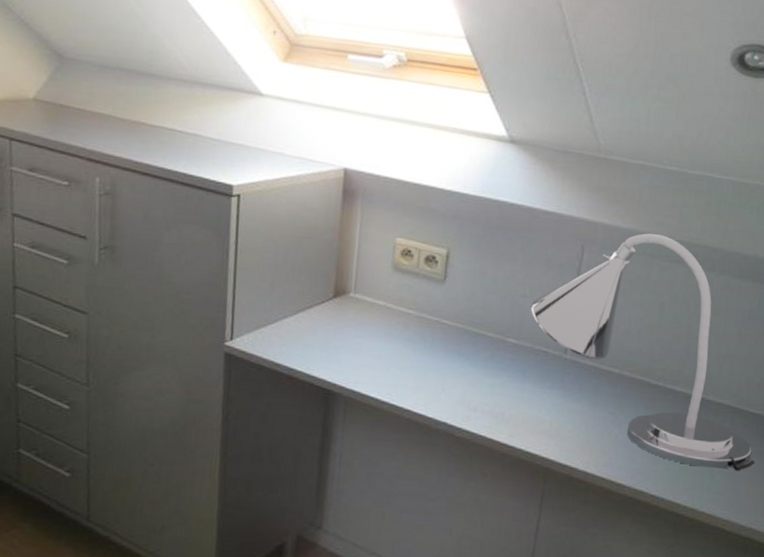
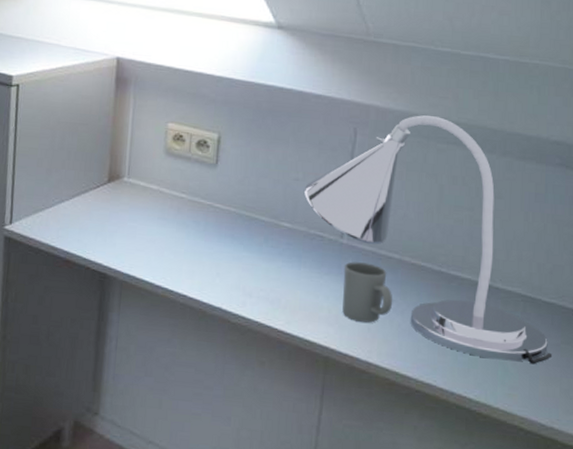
mug: none [563,376,612,435] -> present [342,262,393,323]

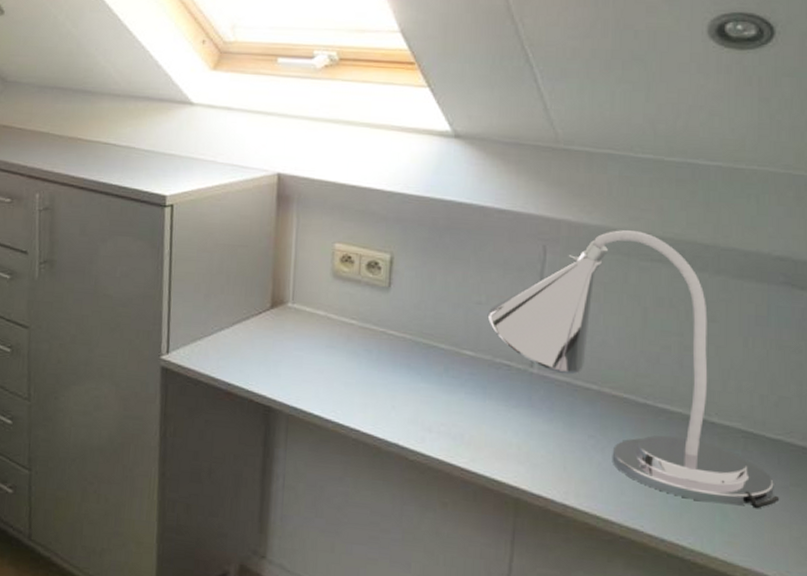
mug: present [342,262,393,323] -> none [534,393,592,461]

